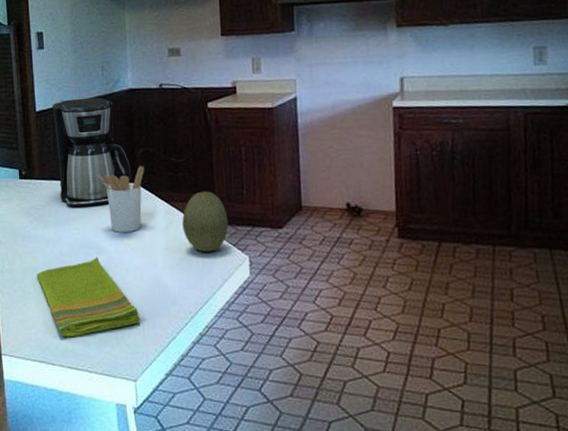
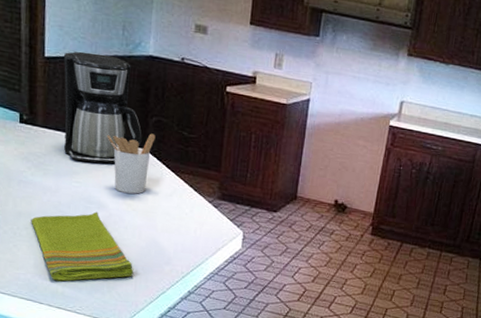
fruit: present [182,191,229,252] -> none [185,168,230,223]

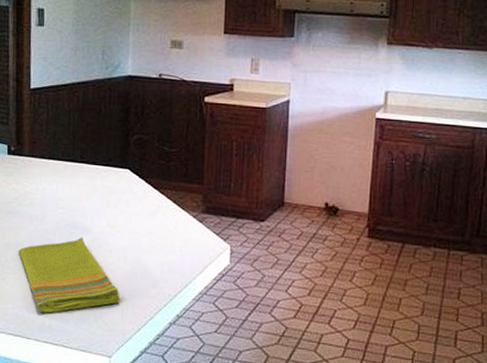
coffee maker: present [64,51,142,164] -> none [48,79,124,187]
utensil holder: present [107,133,156,194] -> none [90,152,137,215]

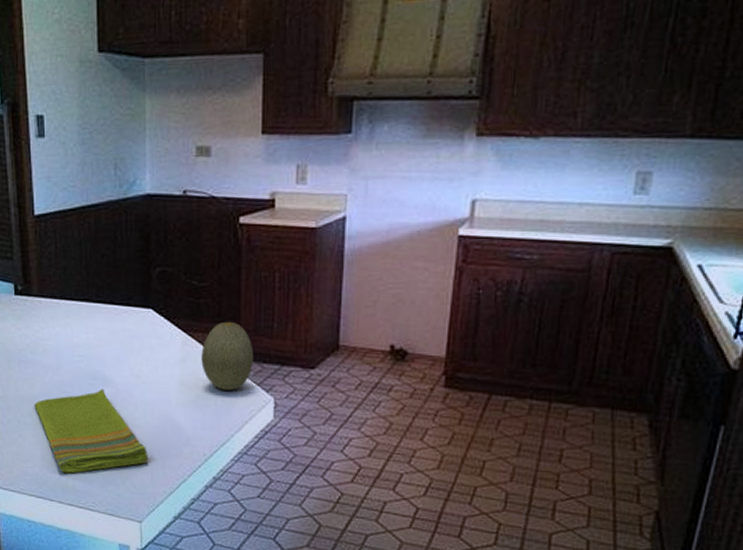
fruit: none [169,181,214,239] -> present [201,321,254,390]

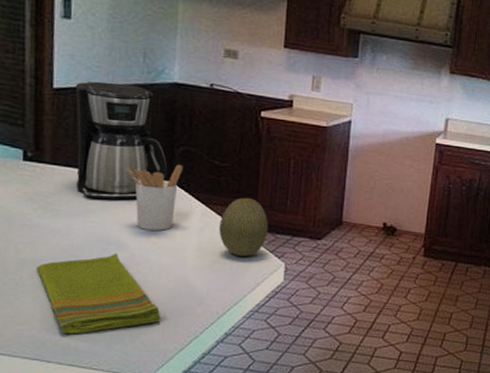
coffee maker: none [54,201,146,332] -> present [76,81,168,200]
utensil holder: none [107,288,161,363] -> present [127,164,183,231]

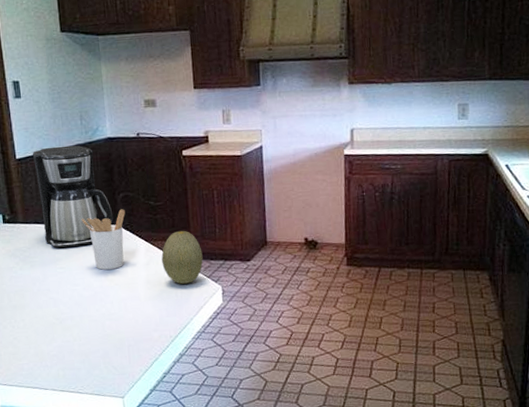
dish towel: present [36,253,161,335] -> none [26,292,126,365]

